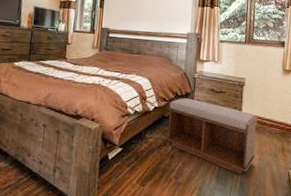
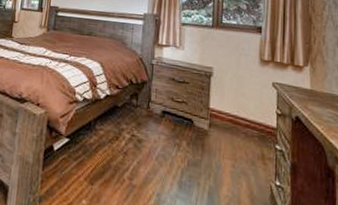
bench: present [166,98,257,175] -> none [118,86,229,183]

